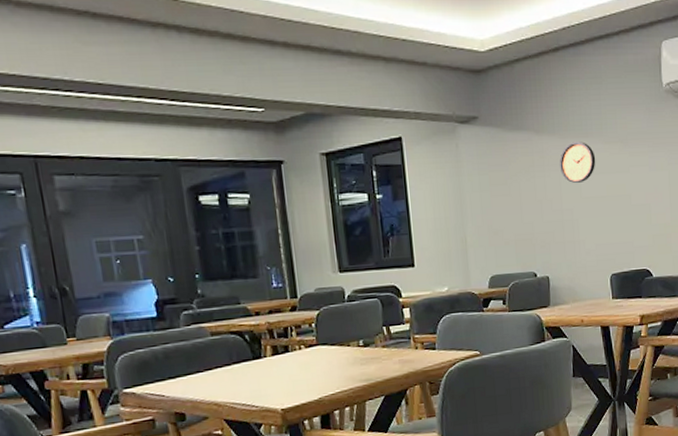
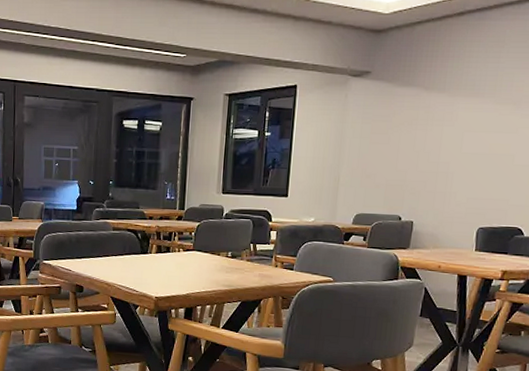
clock: present [559,141,596,184] -> none [444,100,484,140]

